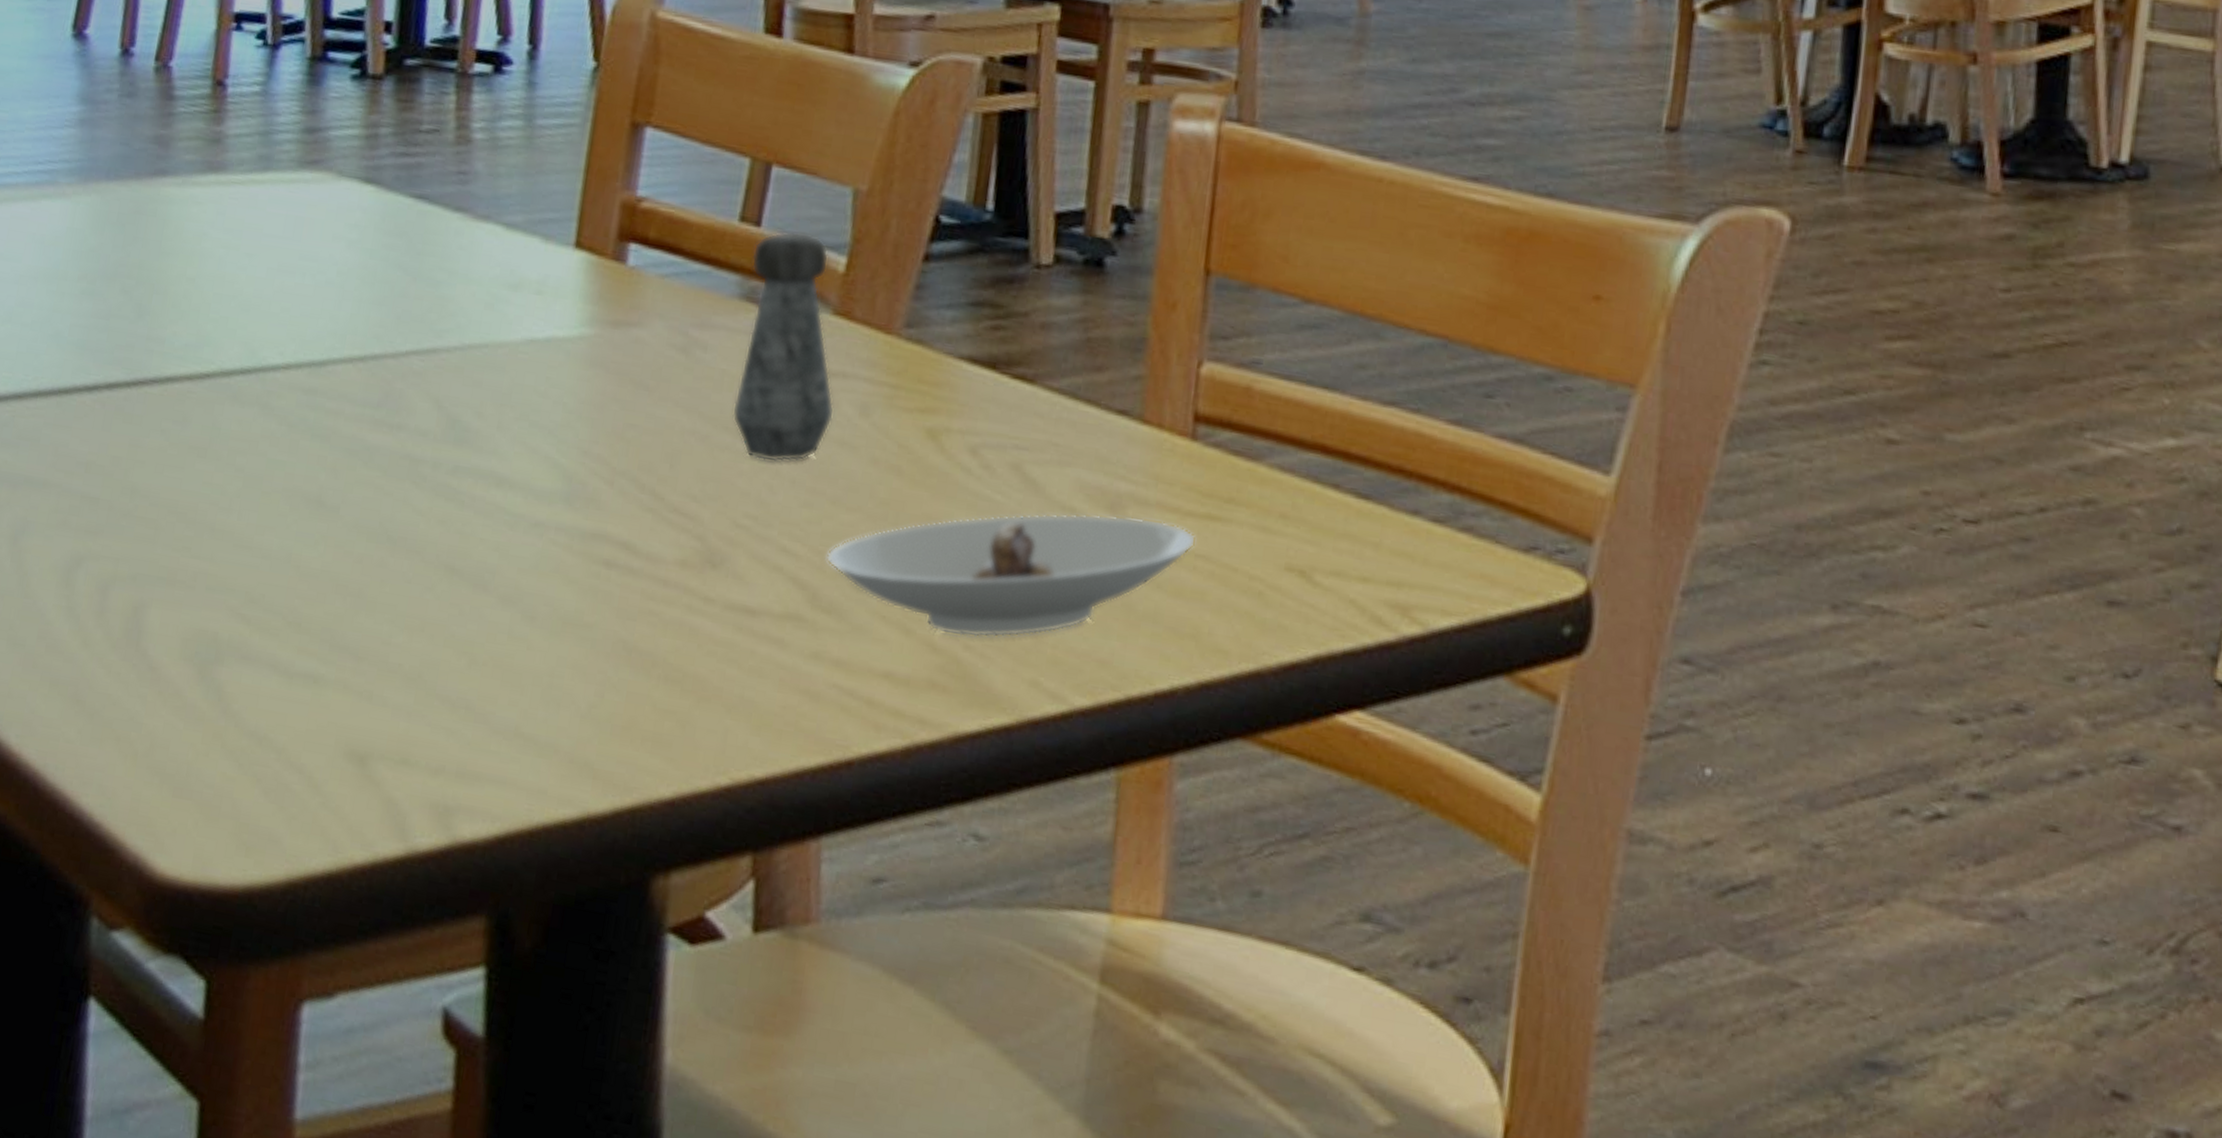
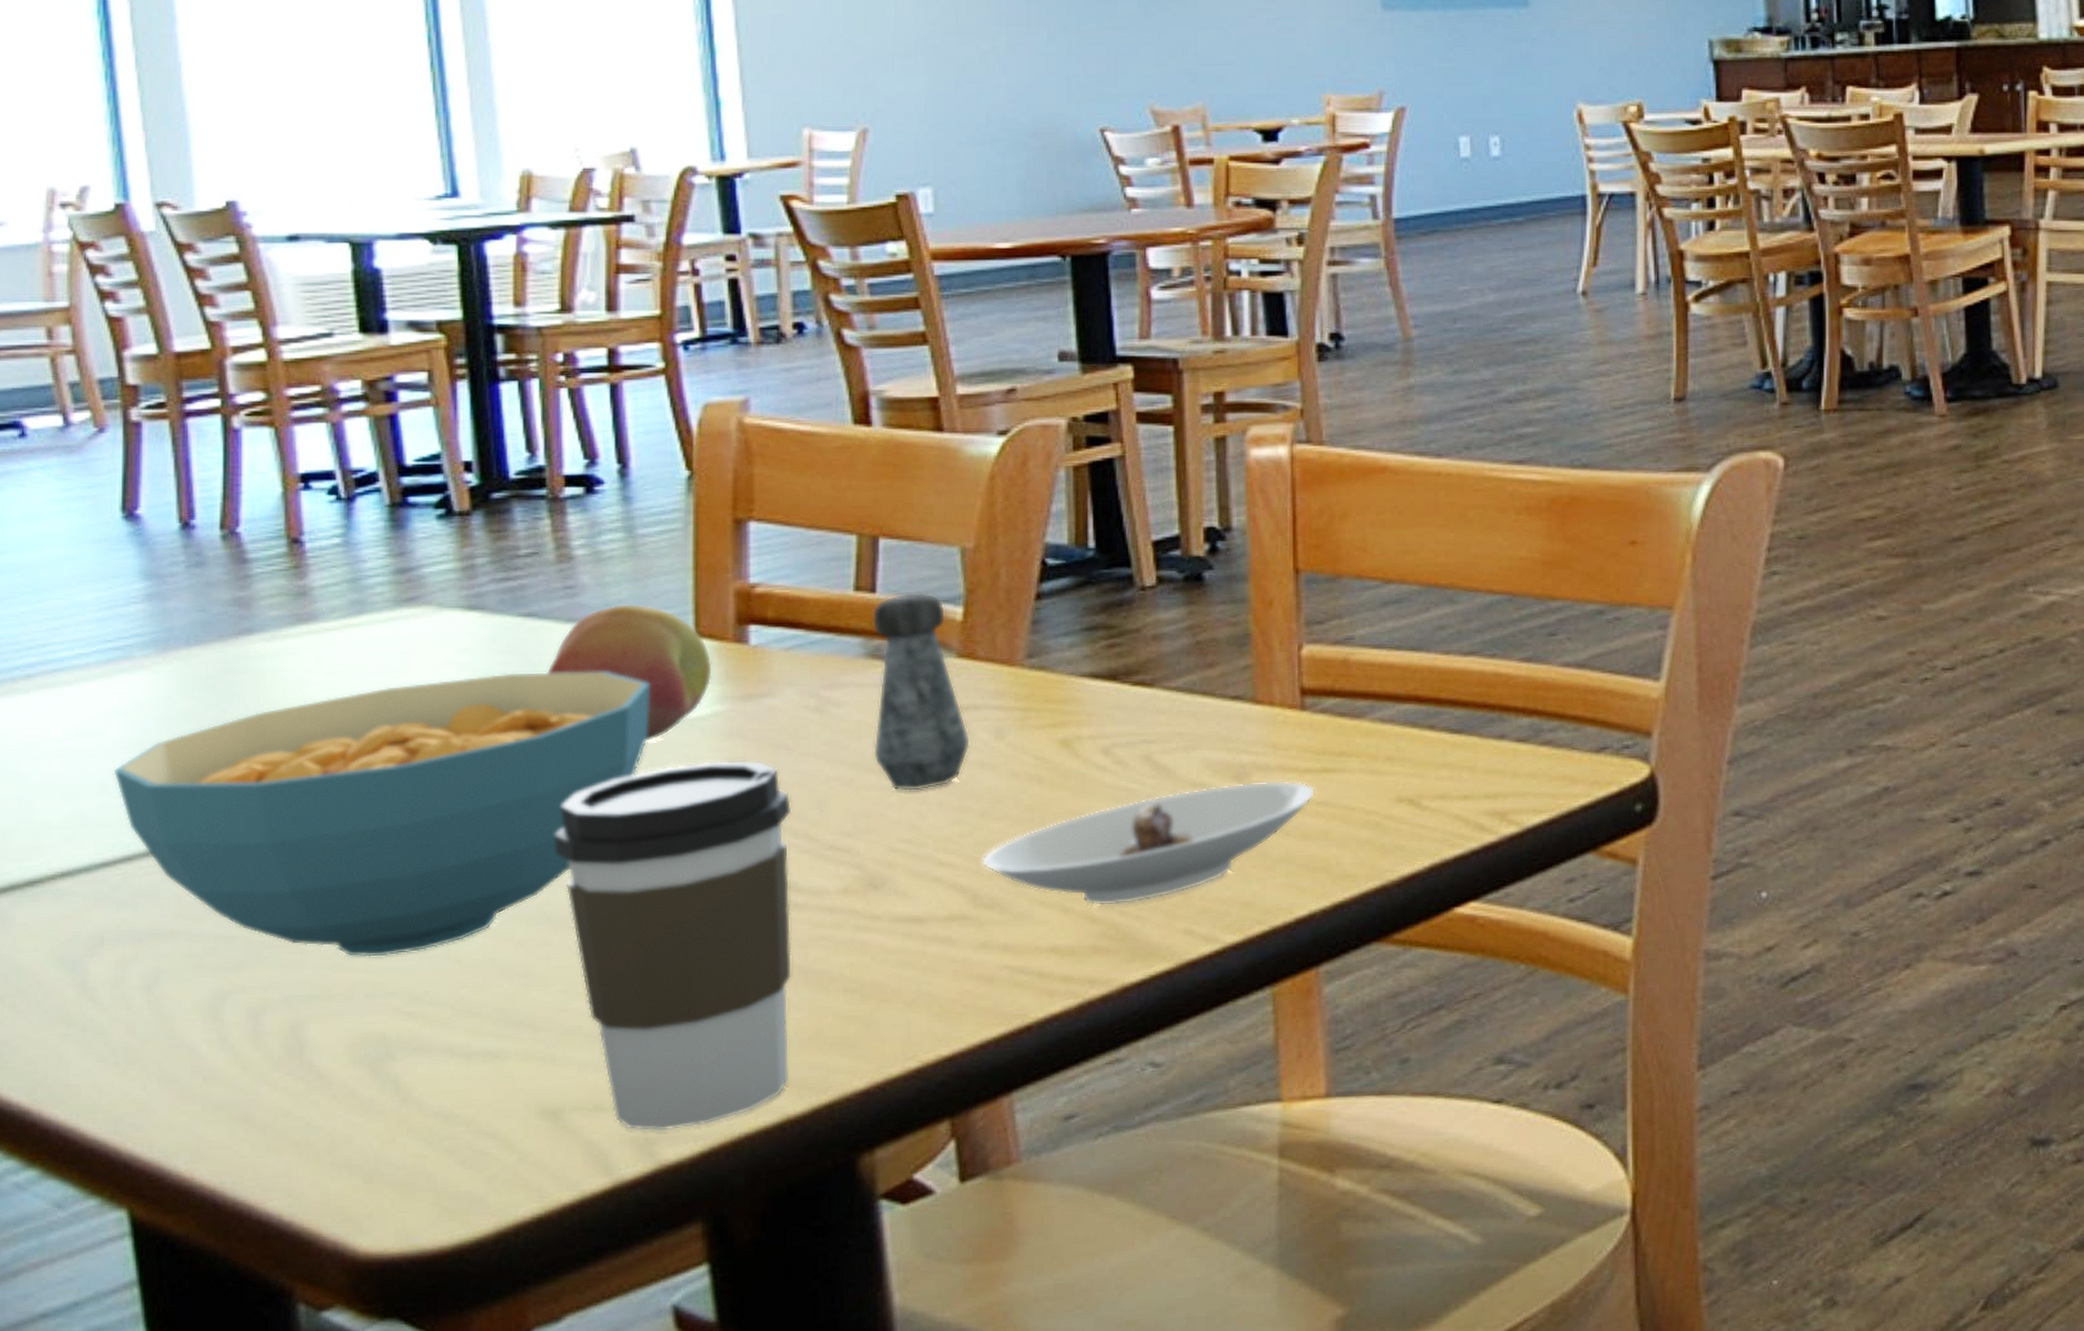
cereal bowl: none [20,252,524,550] -> present [113,671,649,958]
coffee cup: none [406,387,643,806] -> present [555,759,793,1132]
fruit: none [427,198,588,358] -> present [546,603,714,743]

